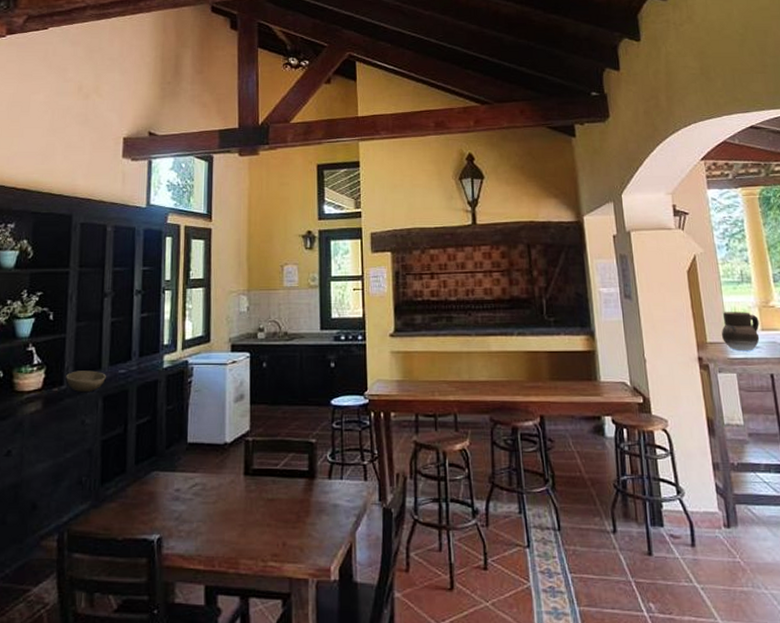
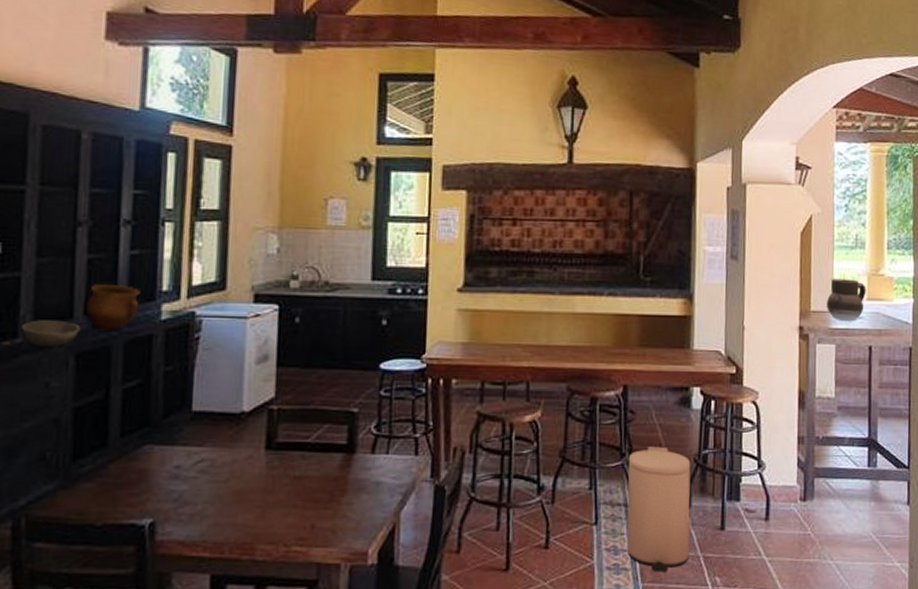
ceramic pot: none [109,340,148,378] -> present [85,283,141,331]
pedal bin: none [552,473,621,597] -> present [627,446,691,573]

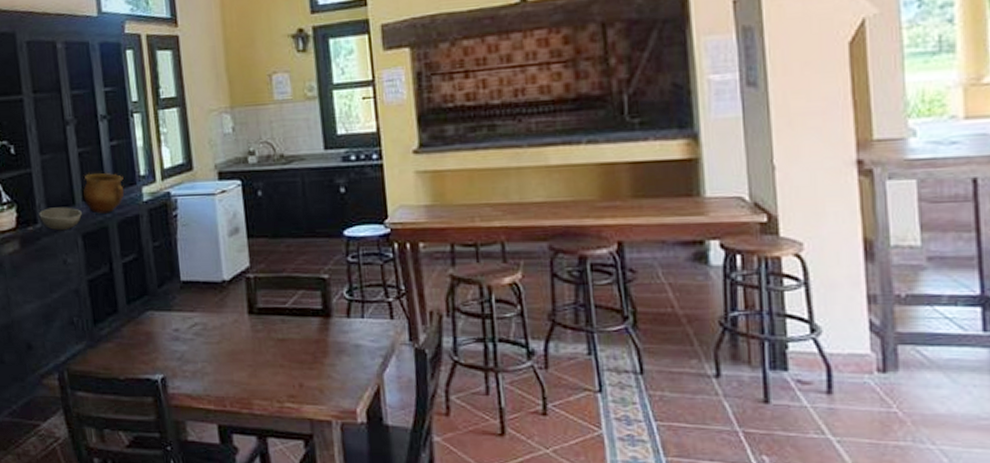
pedal bin: present [627,446,691,573] -> none [632,308,724,447]
ceramic jug: present [826,279,866,322] -> none [896,94,962,150]

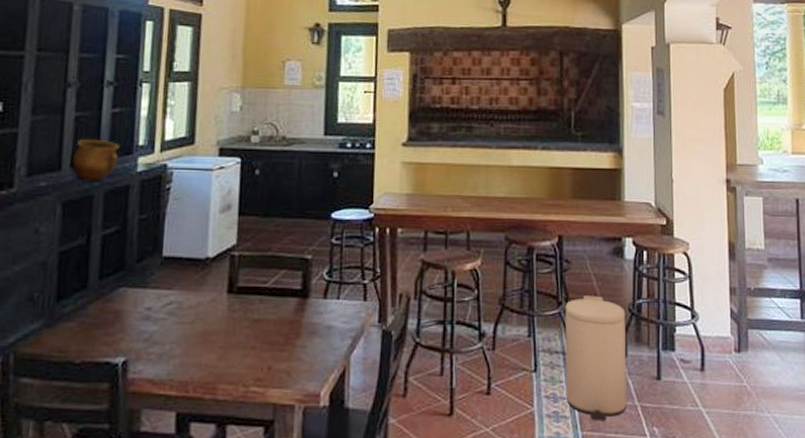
bowl: present [39,207,82,231] -> none [16,171,67,197]
pedal bin: none [632,308,724,447] -> present [565,296,627,421]

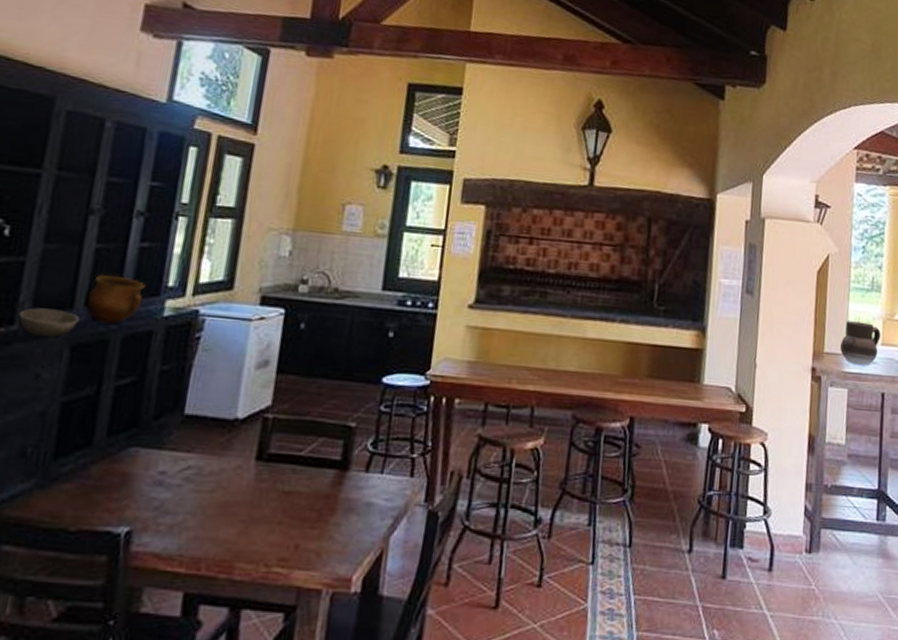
bowl: none [16,171,67,197] -> present [18,307,79,339]
pedal bin: present [565,296,627,421] -> none [623,484,695,621]
ceramic jug: none [751,133,790,175] -> present [839,321,881,367]

